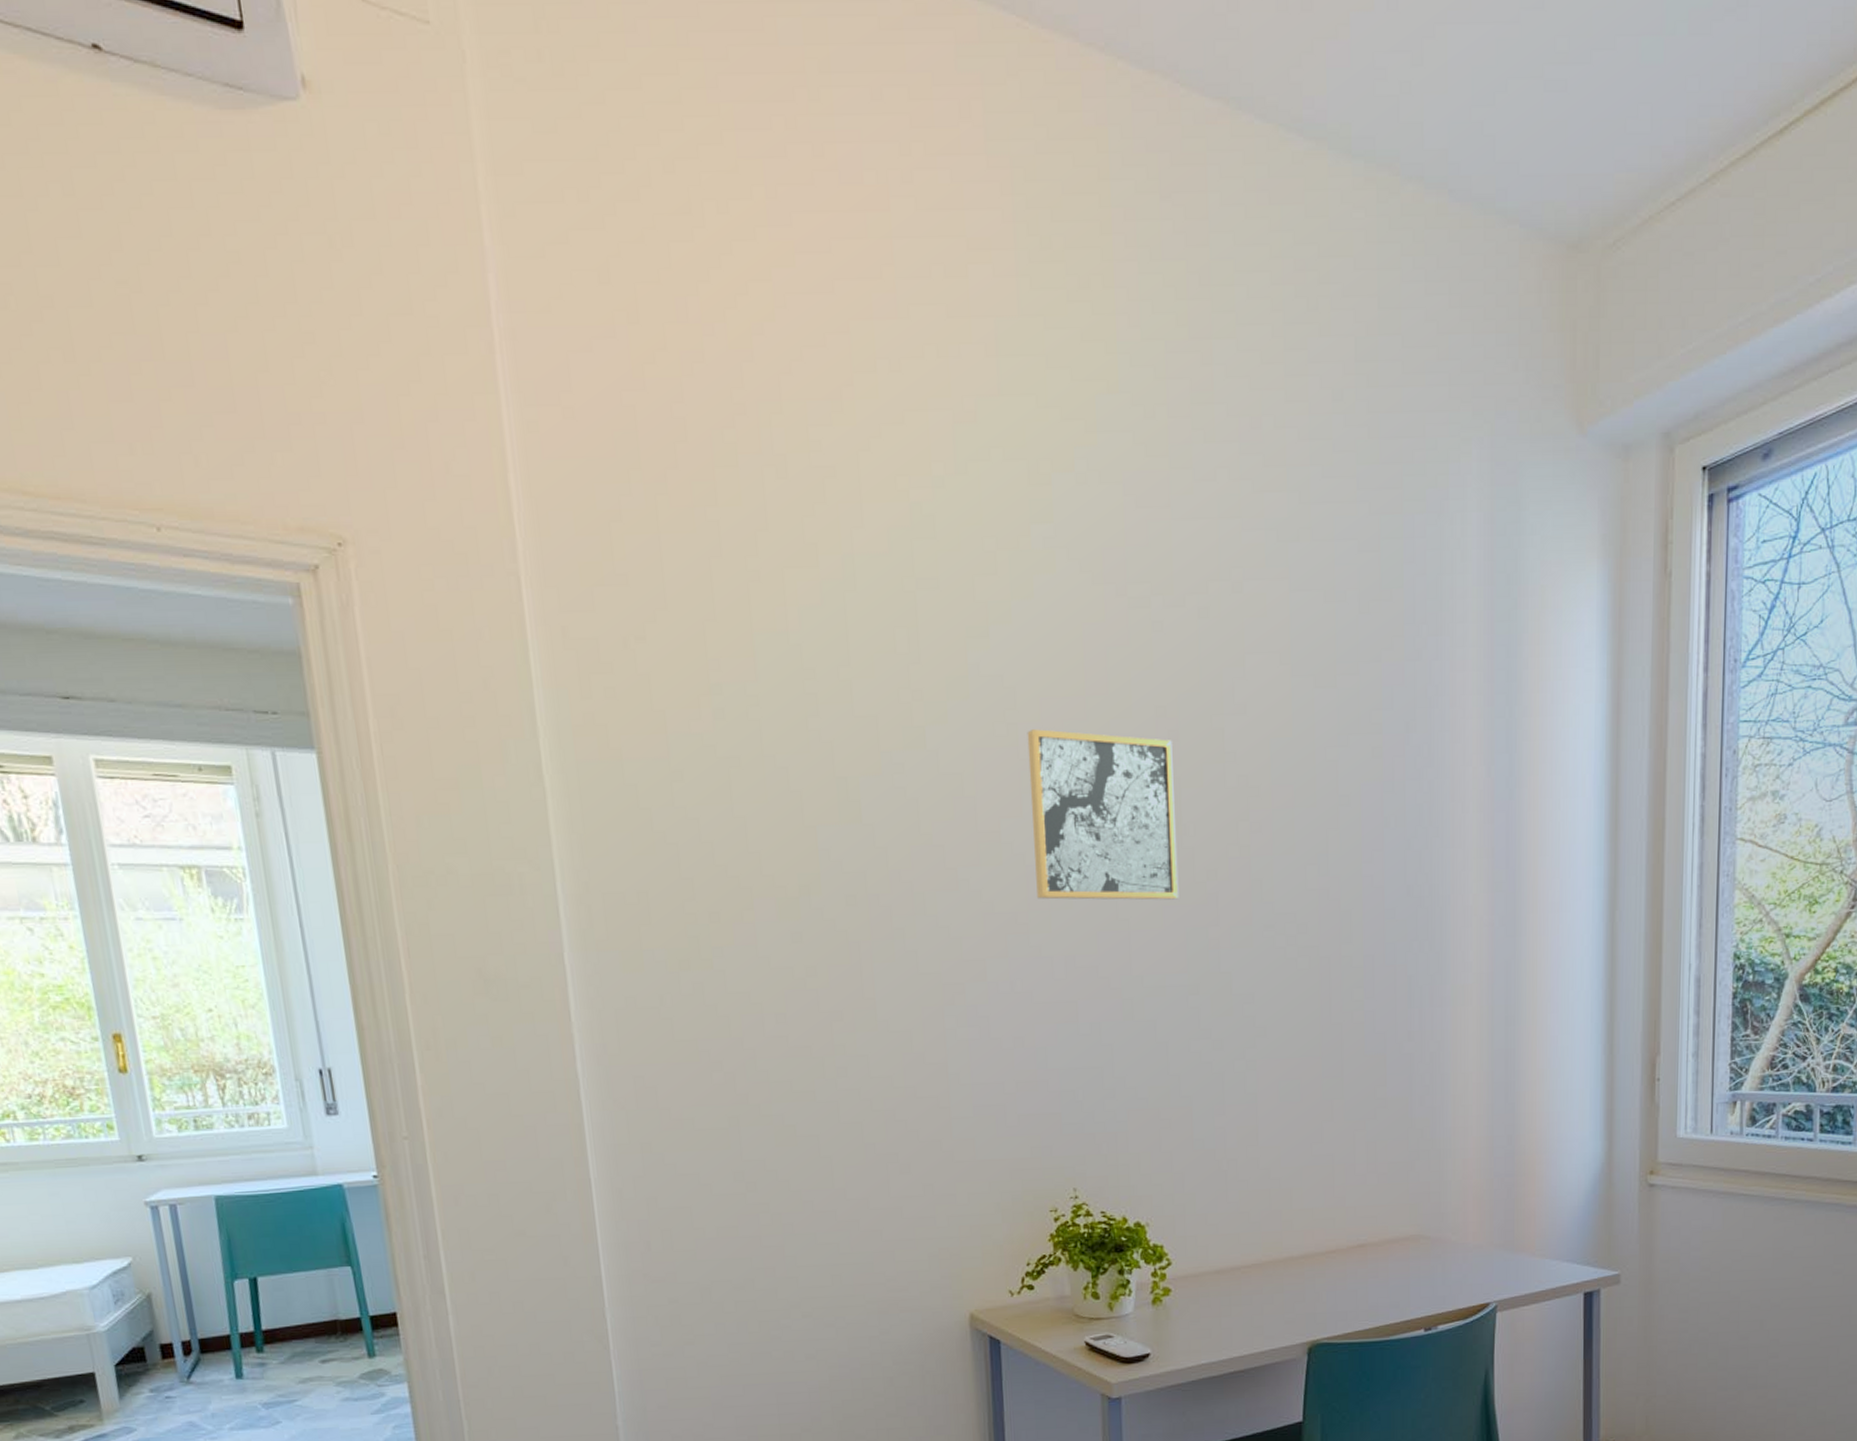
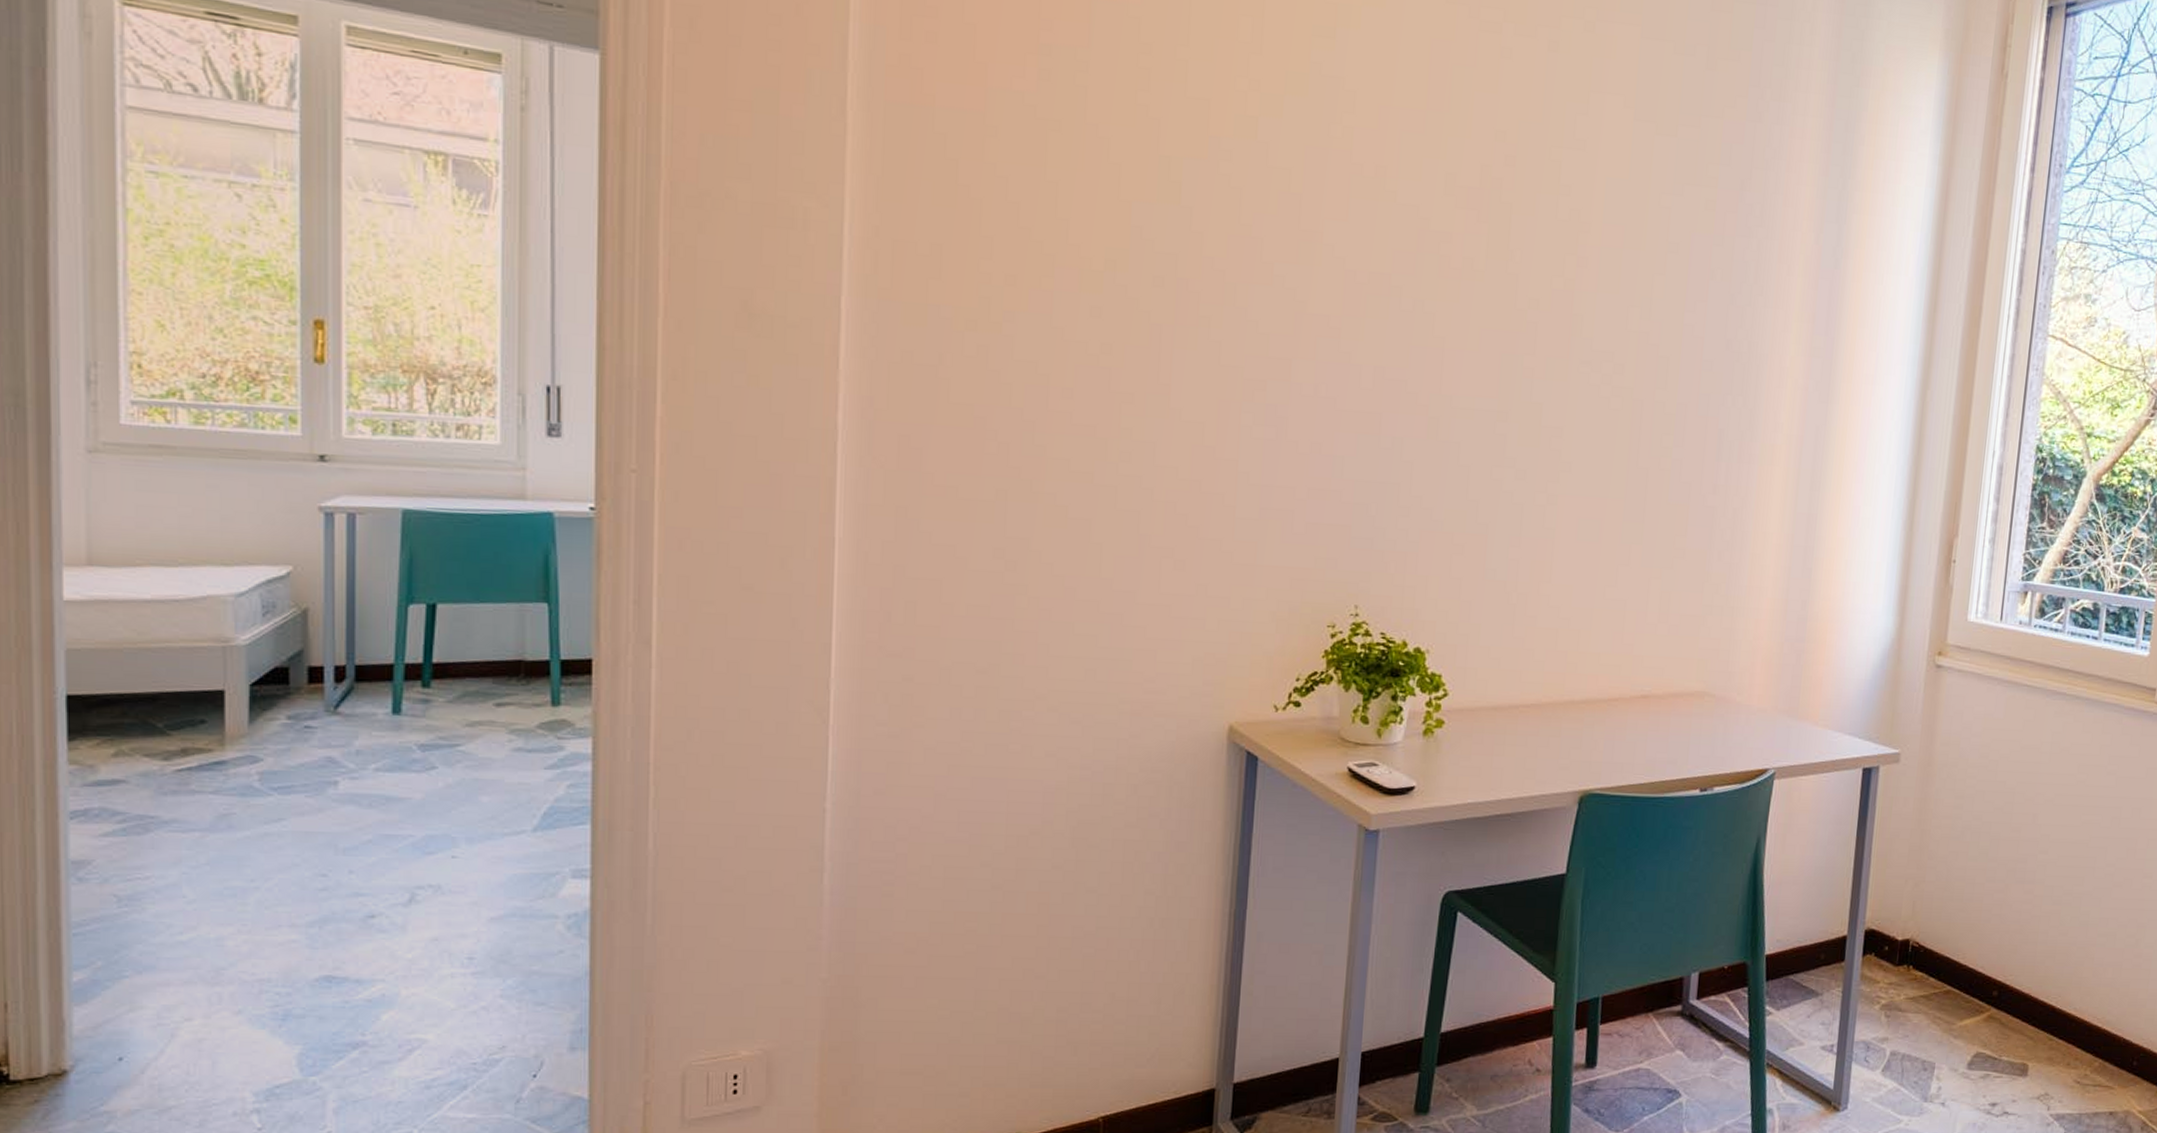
wall art: present [1027,729,1179,900] -> none [1353,135,1508,324]

